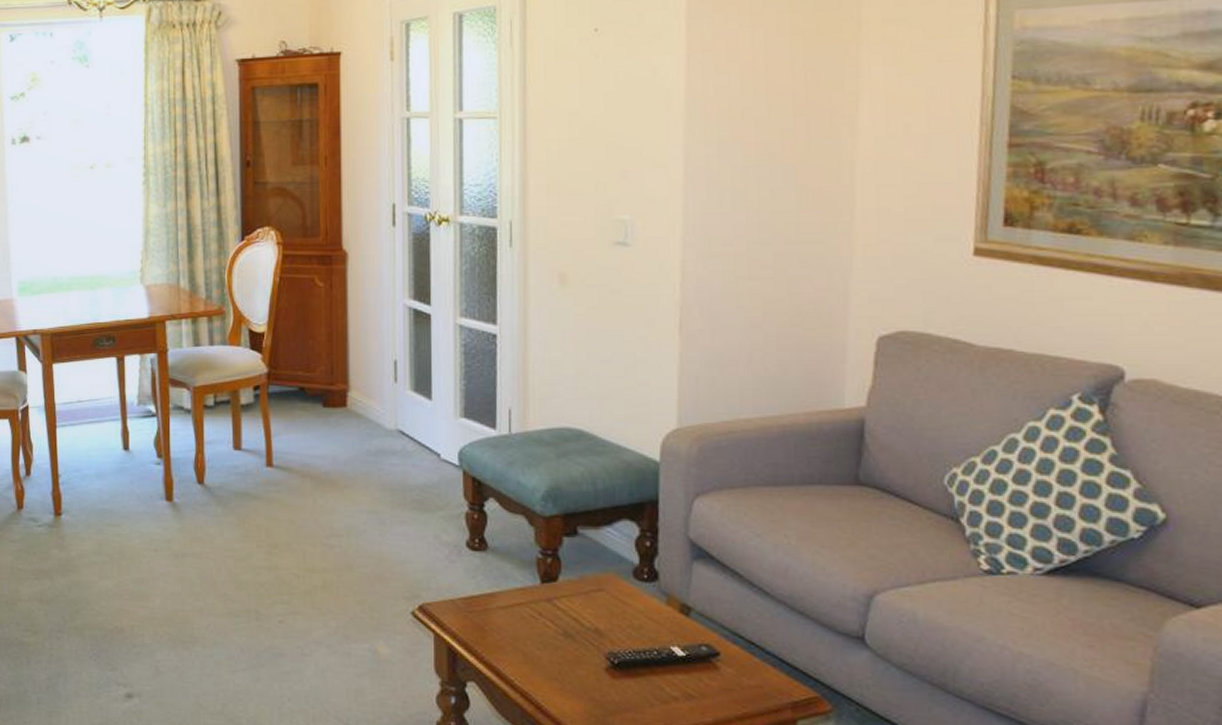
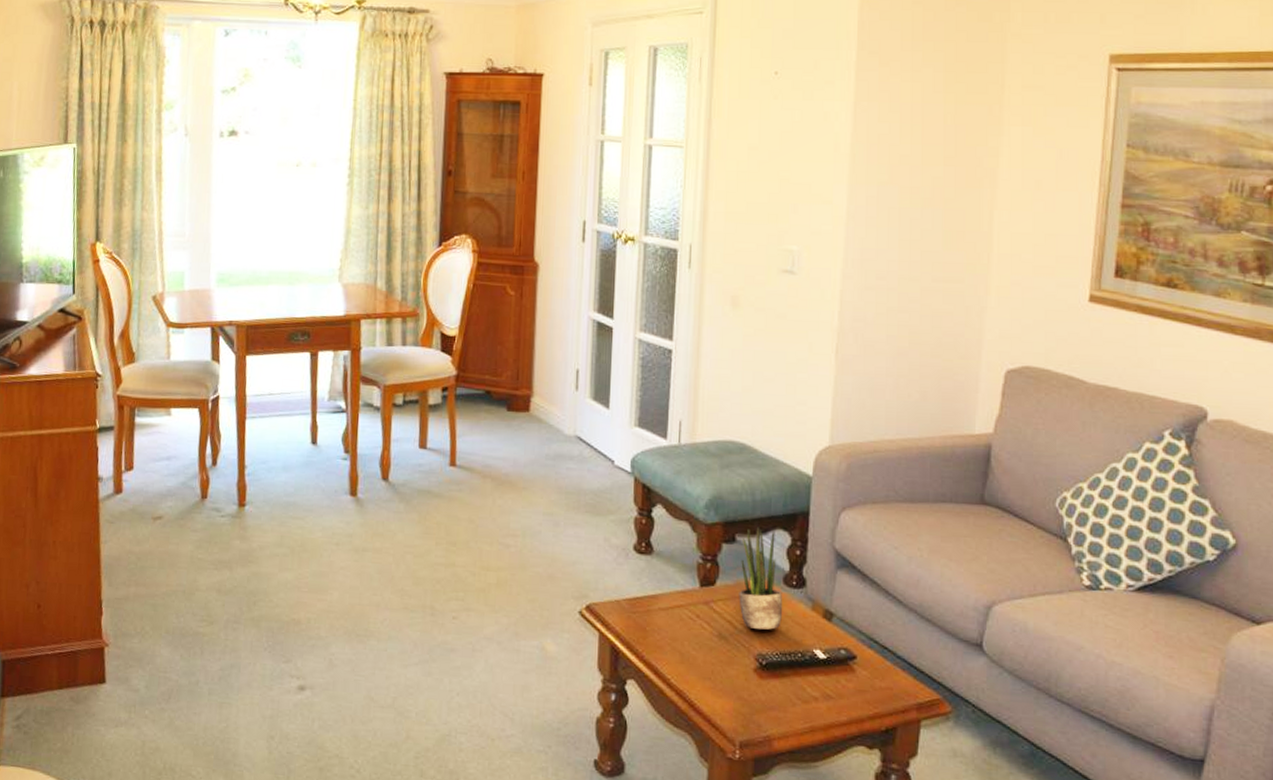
potted plant: none [584,518,635,627] -> present [739,527,783,630]

